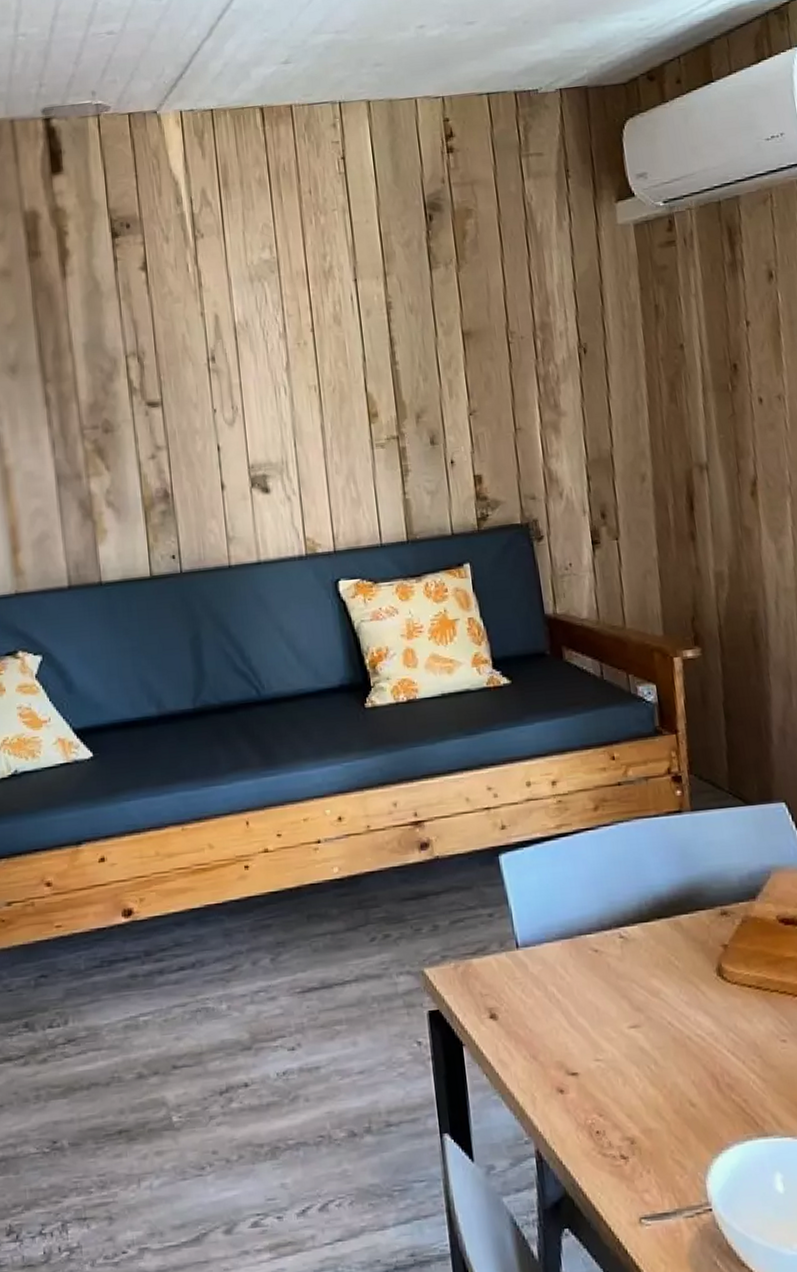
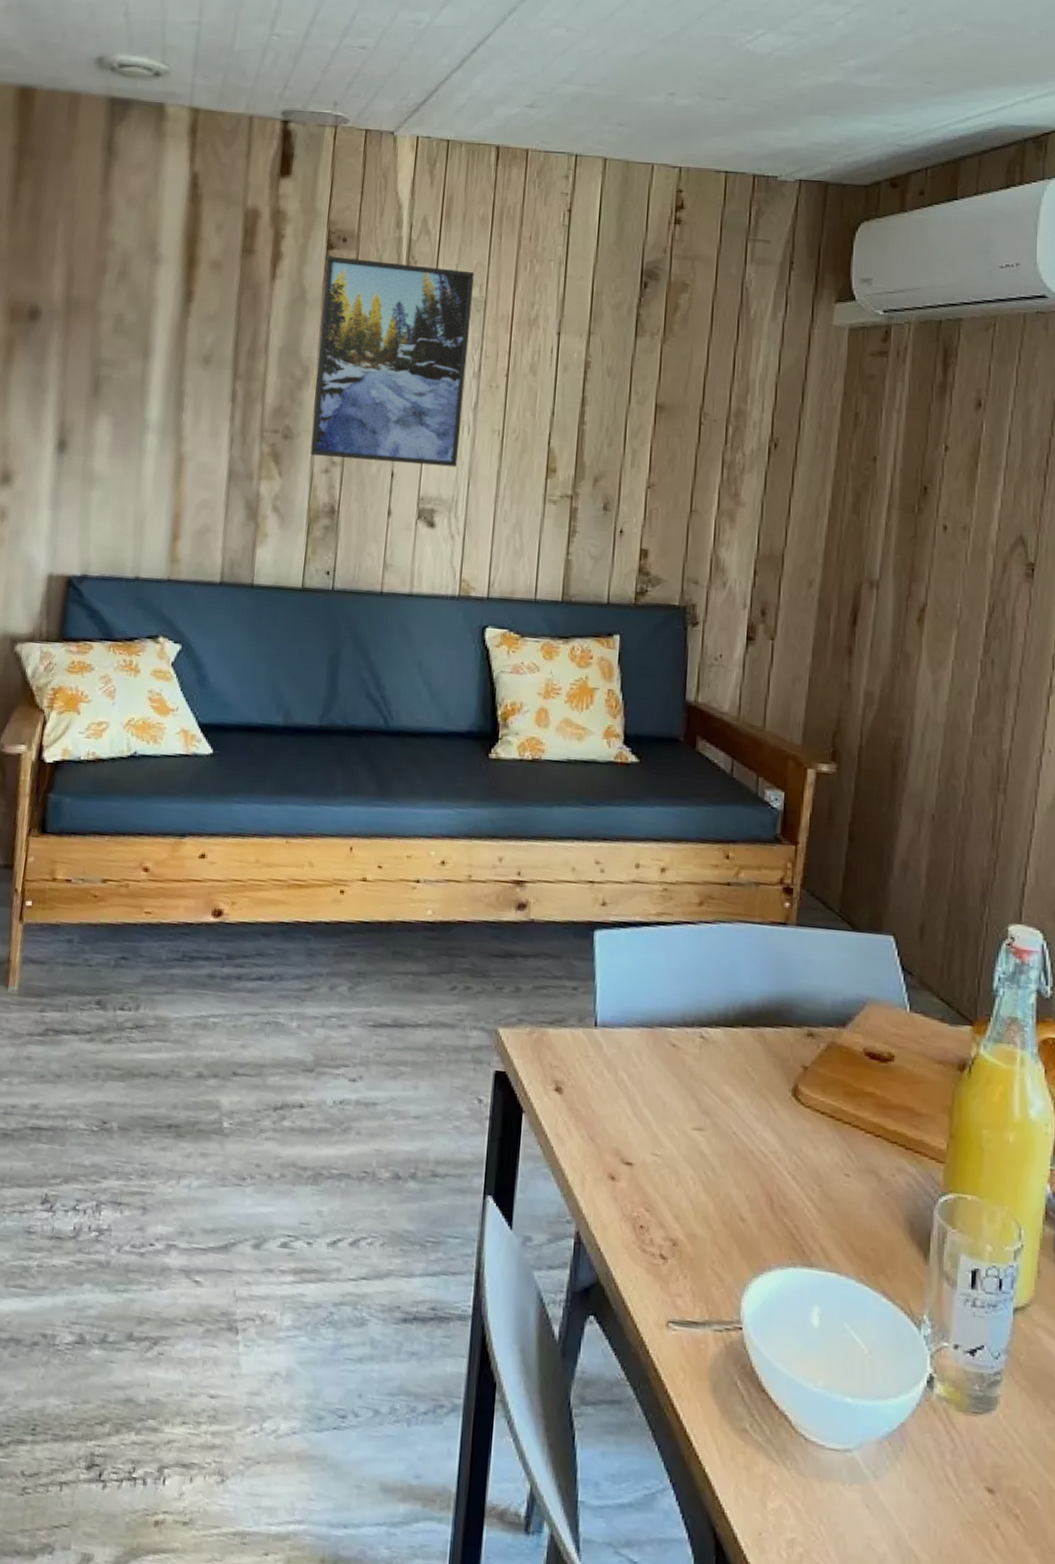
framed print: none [114,234,280,444] -> present [310,256,474,467]

